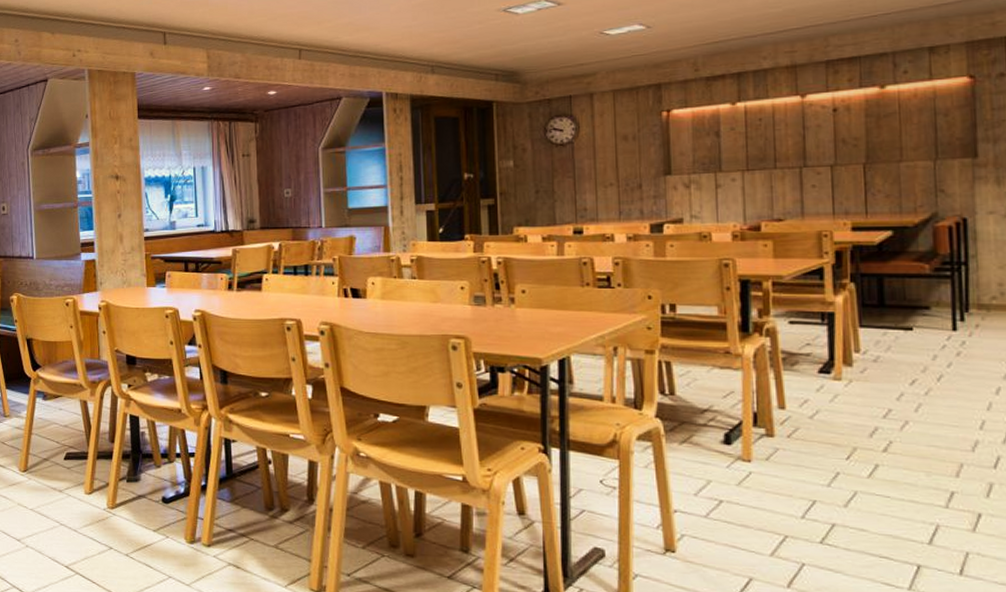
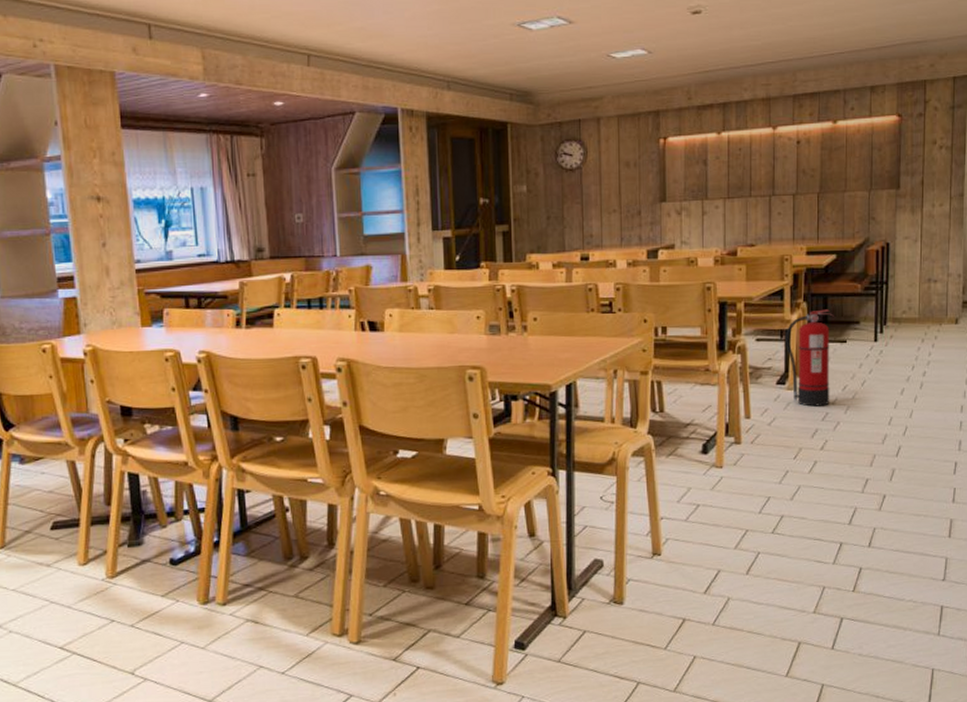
fire extinguisher: none [828,291,894,402] -> present [786,309,834,407]

